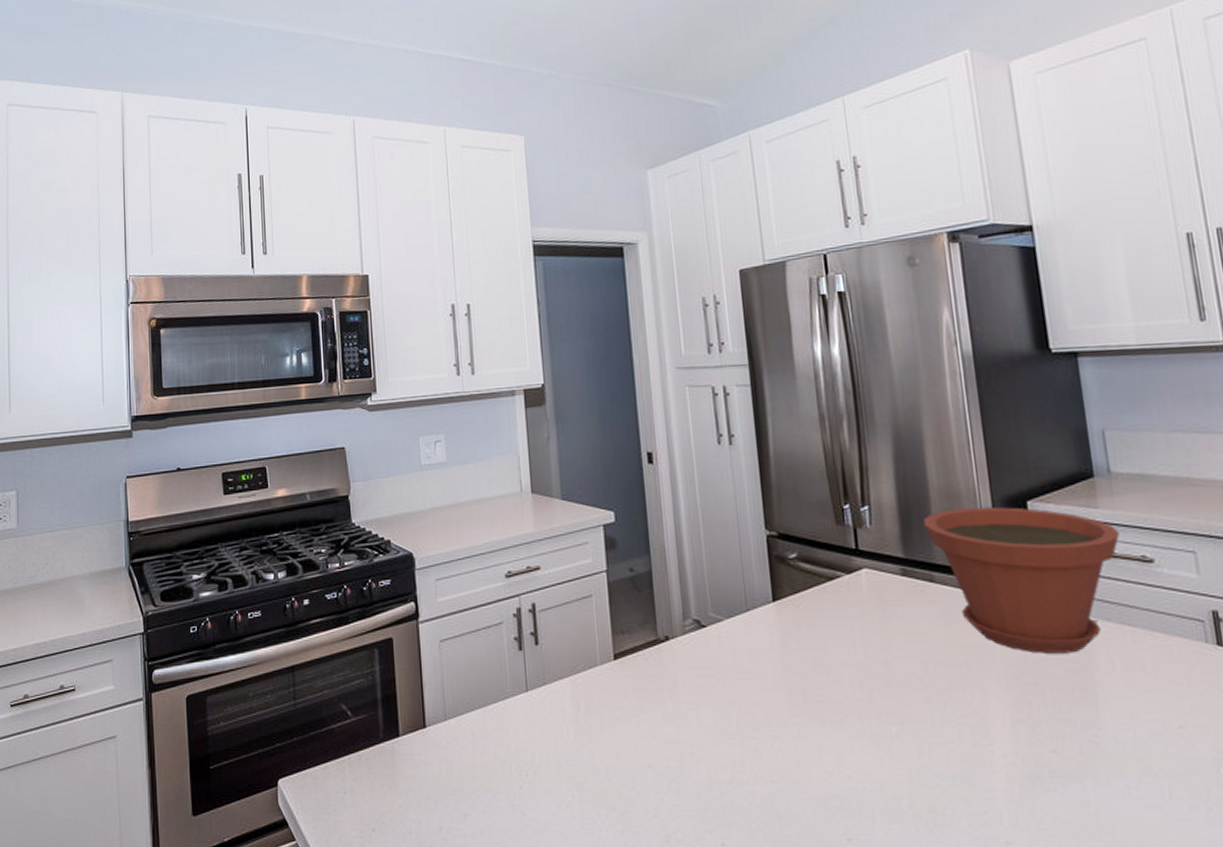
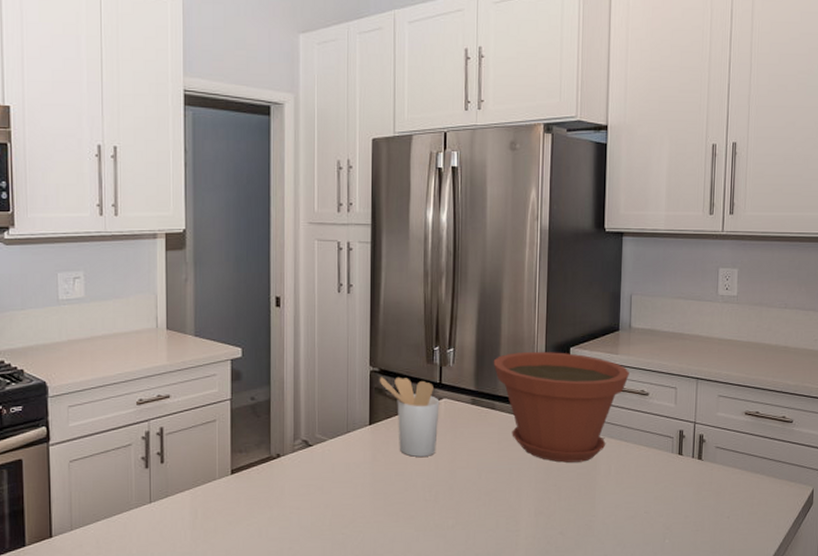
utensil holder: none [778,542,863,642] -> present [379,377,440,457]

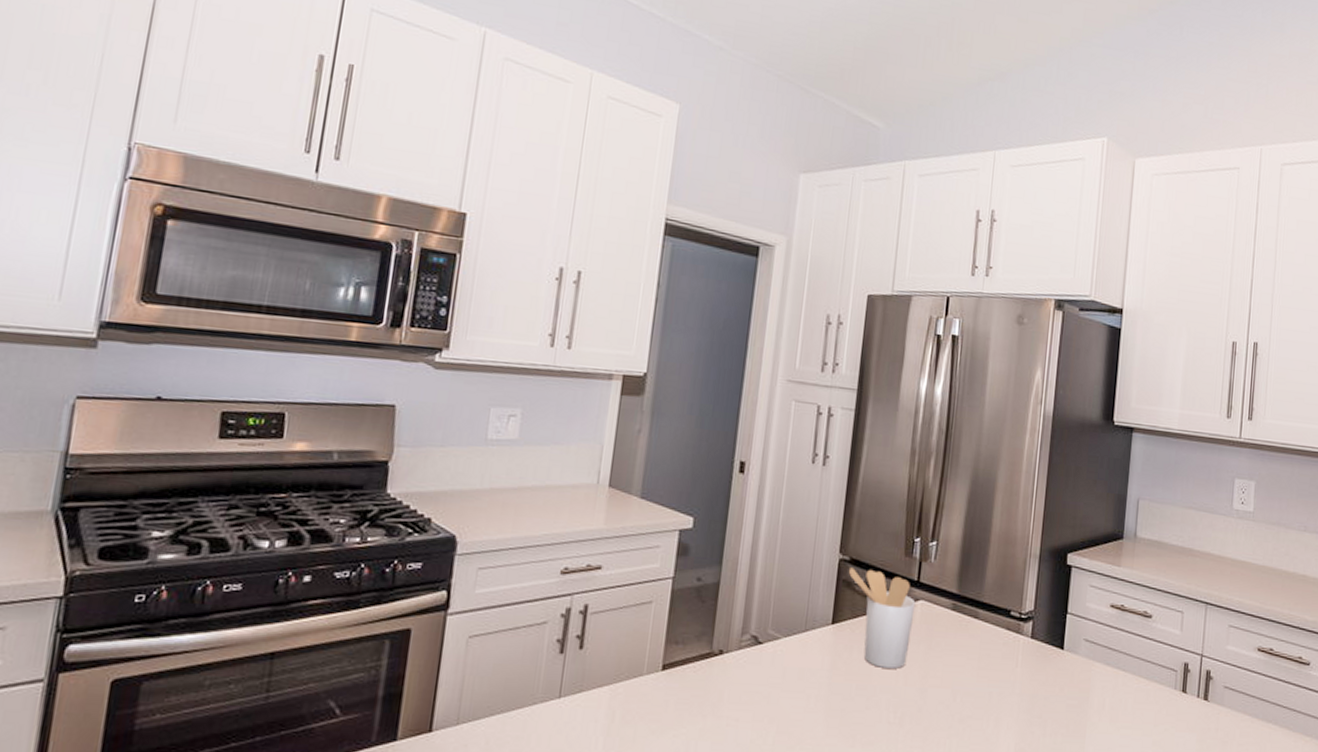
plant pot: present [493,352,629,463] -> none [980,553,1132,692]

